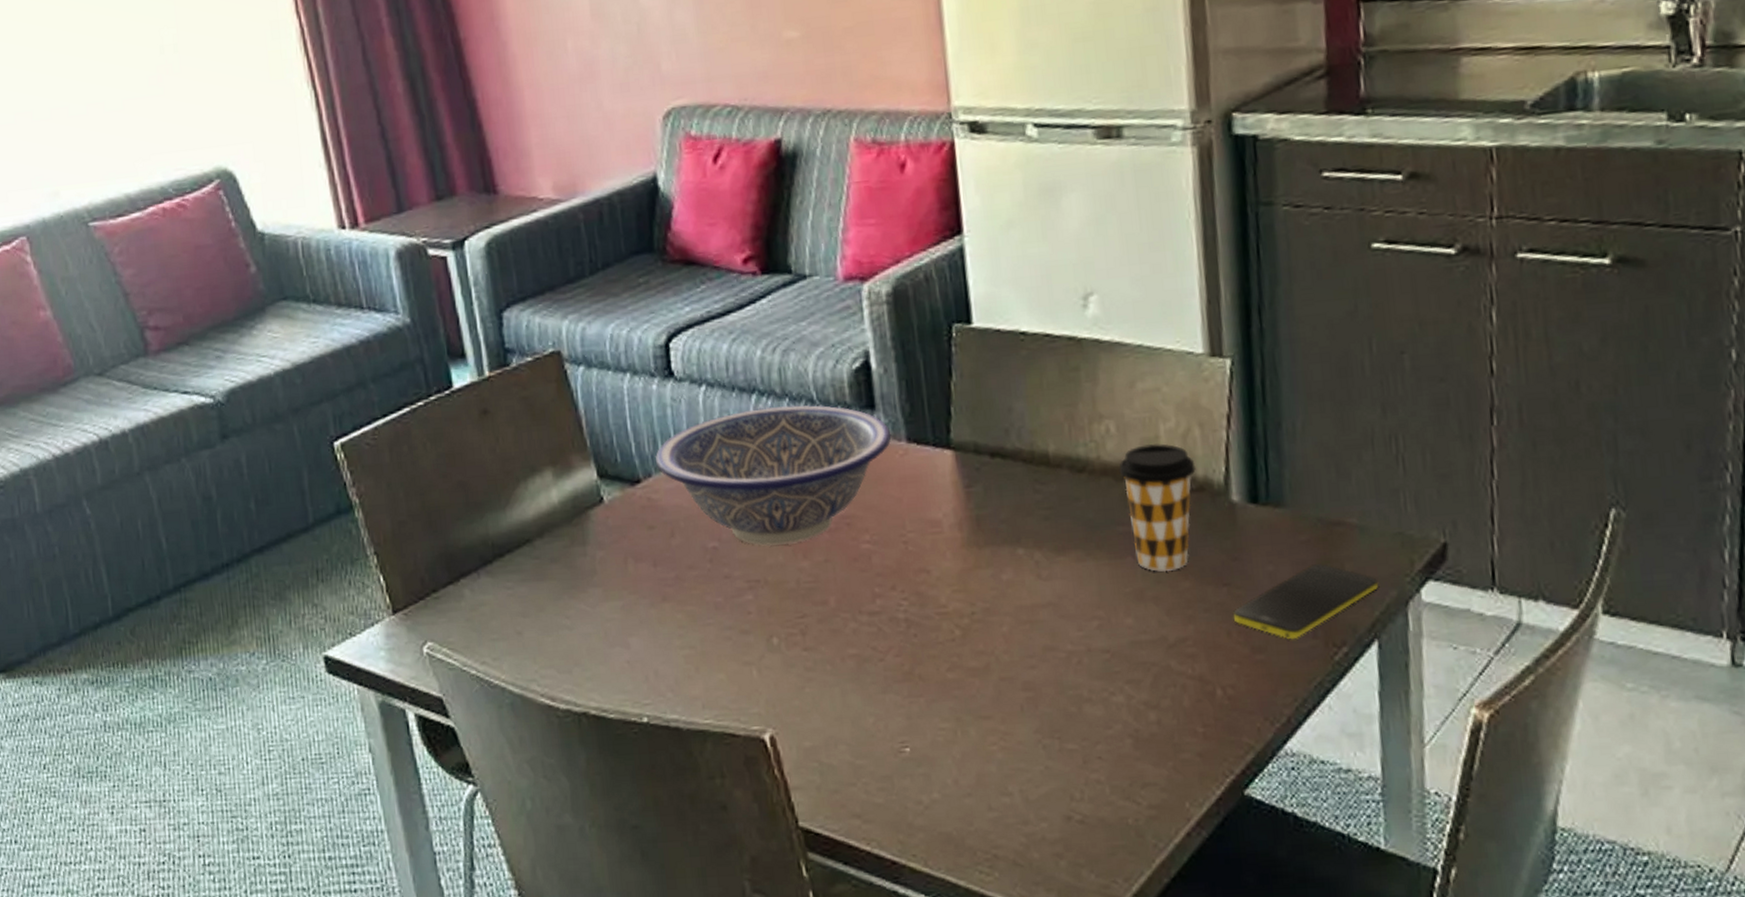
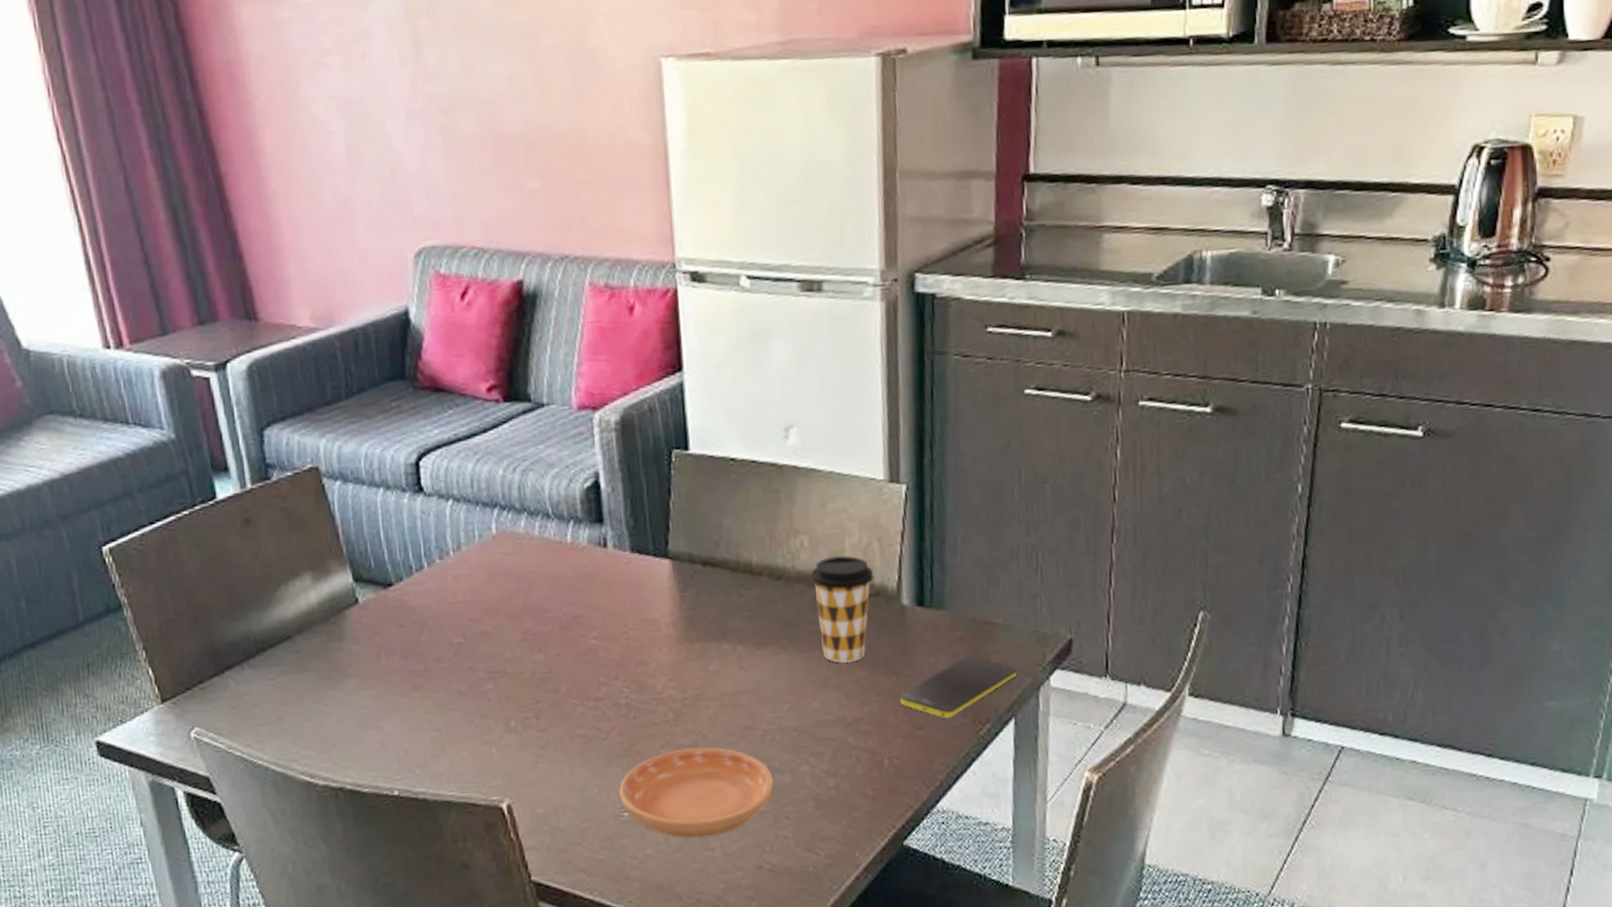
decorative bowl: present [654,404,892,546] -> none [405,518,617,642]
saucer: none [899,671,1083,781] -> present [619,747,774,839]

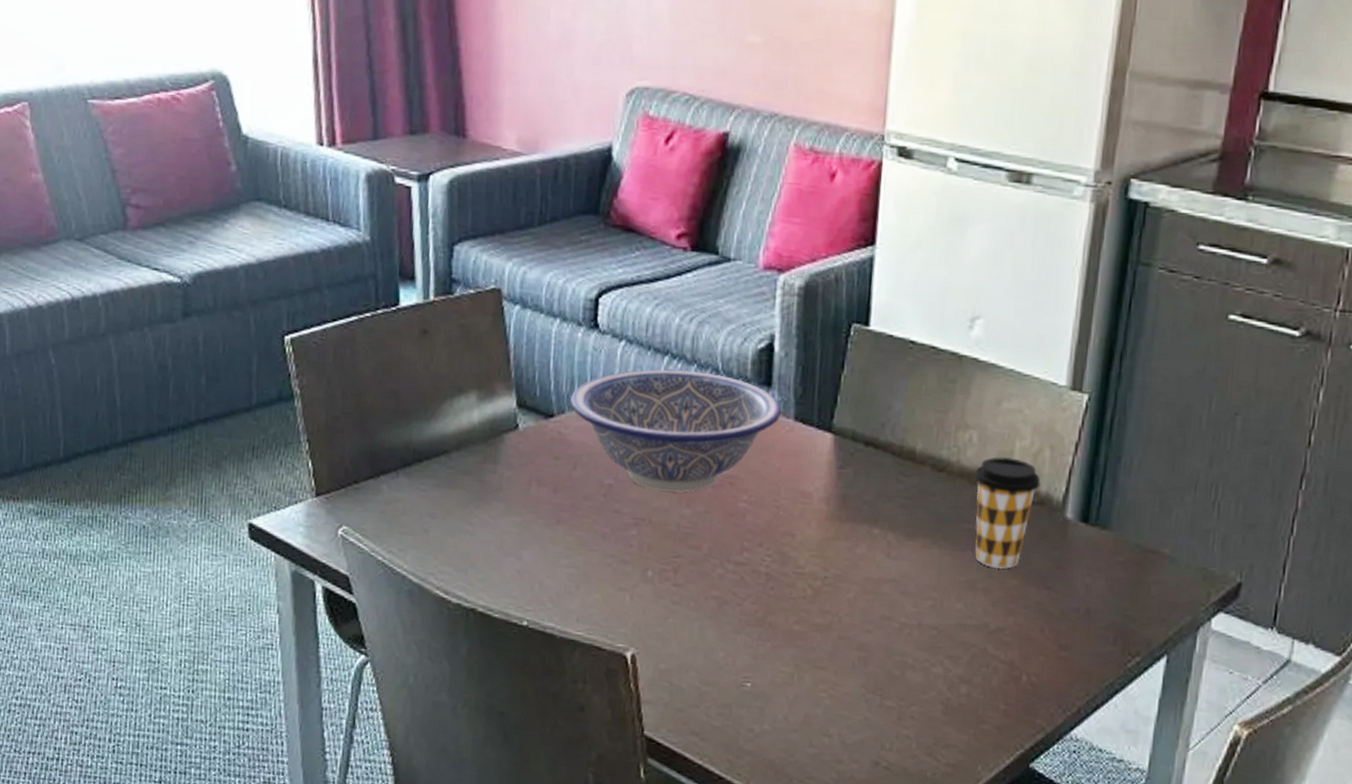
decorative bowl: none [405,518,617,642] -> present [570,369,782,493]
saucer: present [619,747,774,839] -> none [745,628,905,723]
smartphone: present [900,656,1017,719] -> none [1049,583,1177,644]

